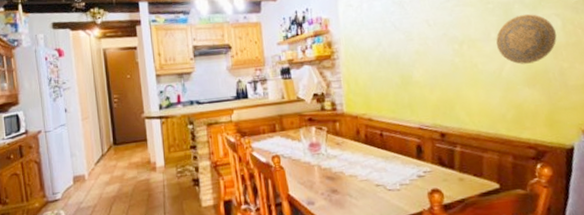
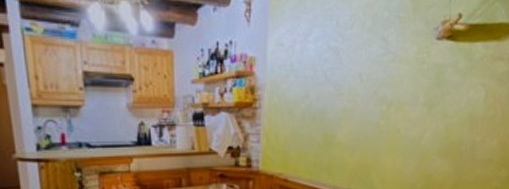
decorative plate: present [495,14,557,65] -> none [421,81,478,134]

